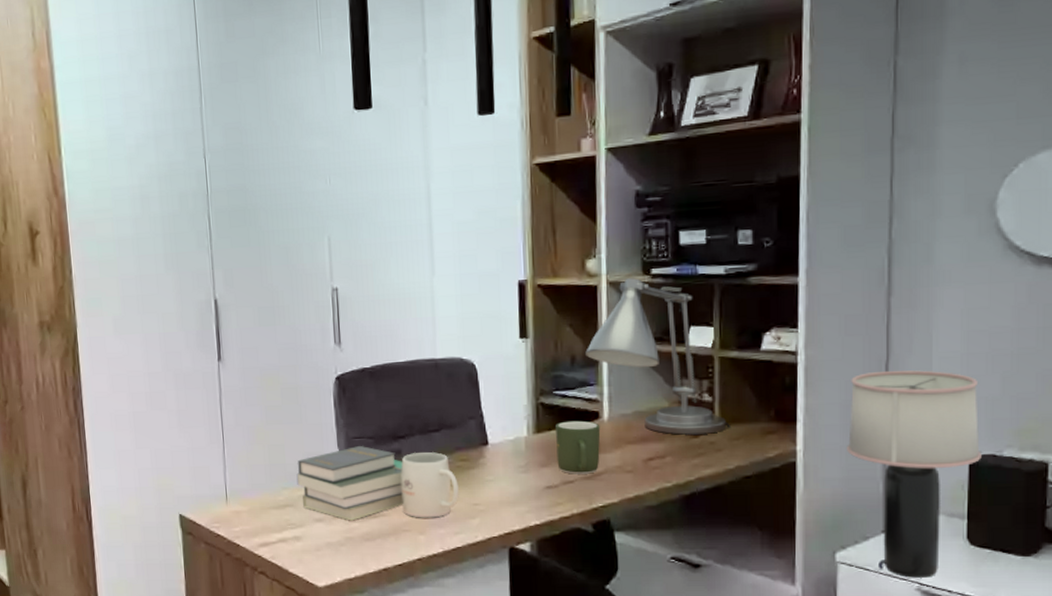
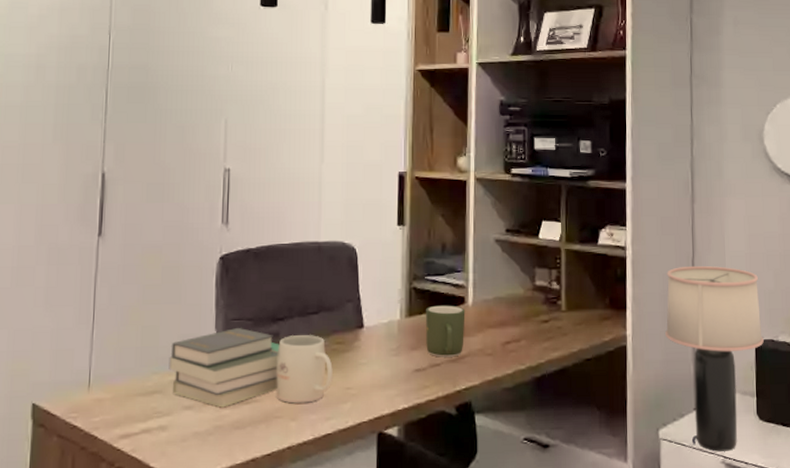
desk lamp: present [585,278,730,435] -> none [455,176,574,320]

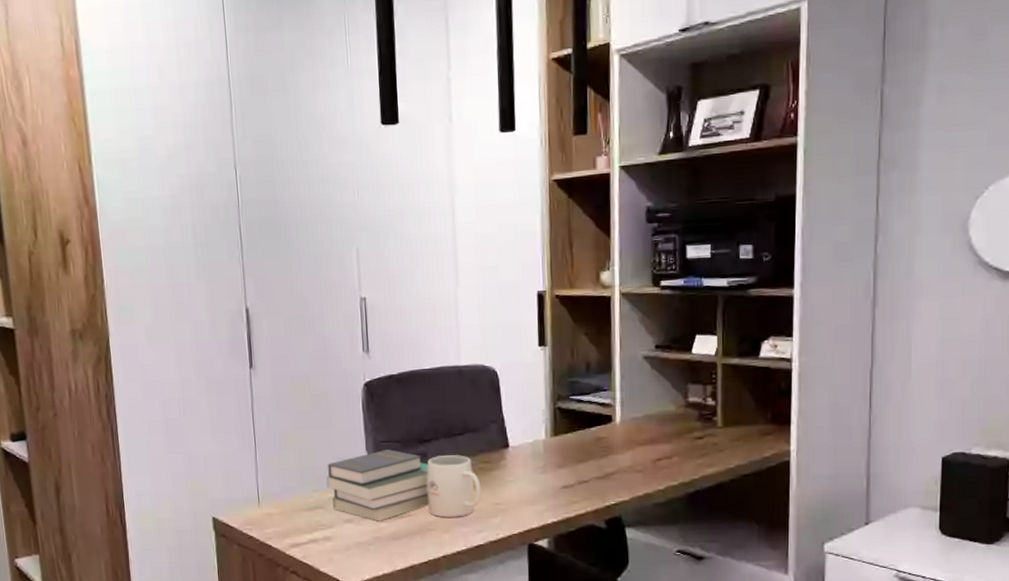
mug: present [426,305,465,357] -> none [572,424,613,475]
table lamp: present [665,265,764,452] -> none [835,375,953,565]

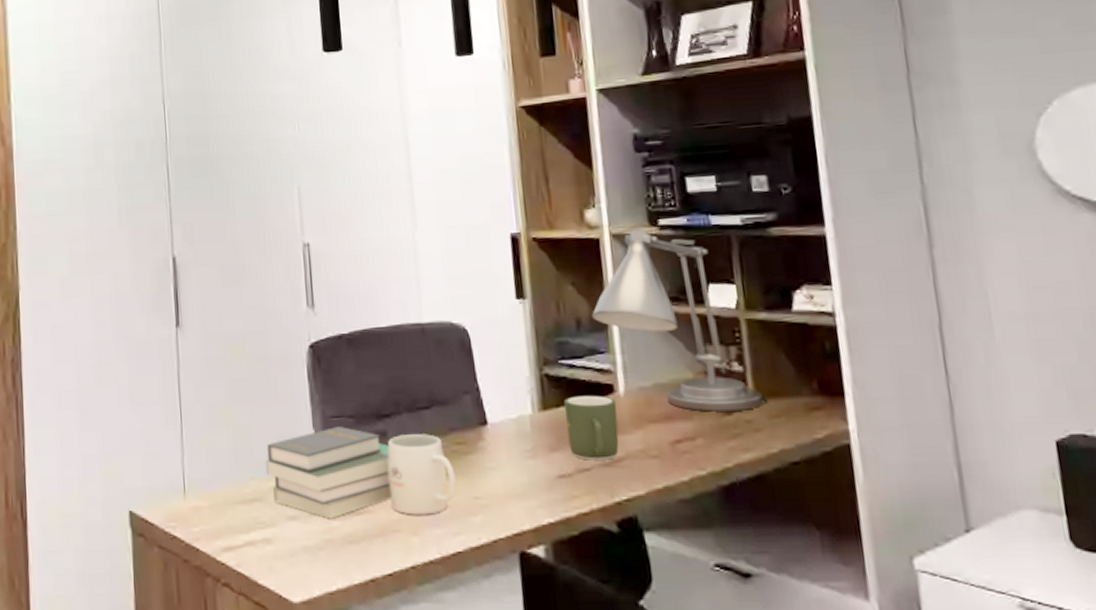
mug: none [572,424,613,475] -> present [564,395,619,461]
desk lamp: none [600,289,731,437] -> present [592,230,768,412]

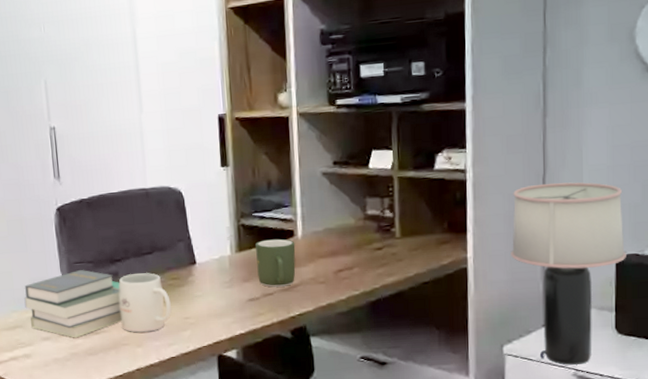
desk lamp: present [592,230,768,412] -> none [280,109,409,248]
table lamp: none [901,333,1070,591] -> present [511,182,626,365]

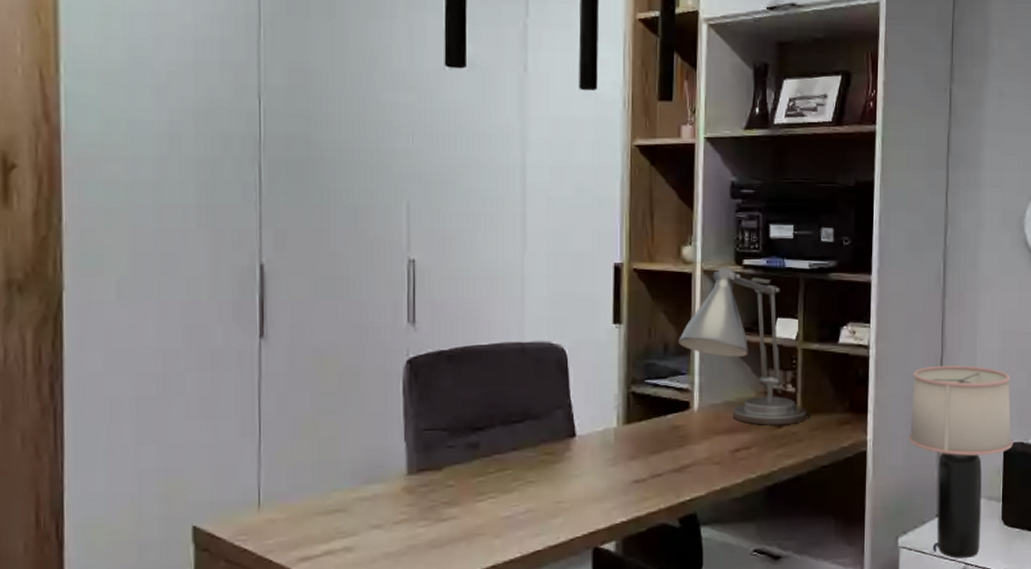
books: present [24,269,122,338] -> none [352,438,480,526]
mug: present [118,273,172,333] -> none [477,445,541,520]
mug: present [255,238,296,287] -> none [646,410,690,467]
desk lamp: none [280,109,409,248] -> present [678,268,811,425]

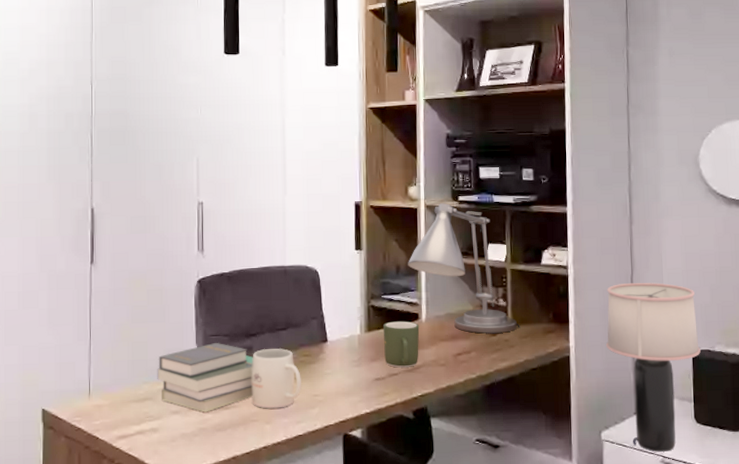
books: none [352,438,480,526] -> present [157,342,253,413]
mug: none [477,445,541,520] -> present [251,348,301,409]
mug: none [646,410,690,467] -> present [383,321,420,368]

